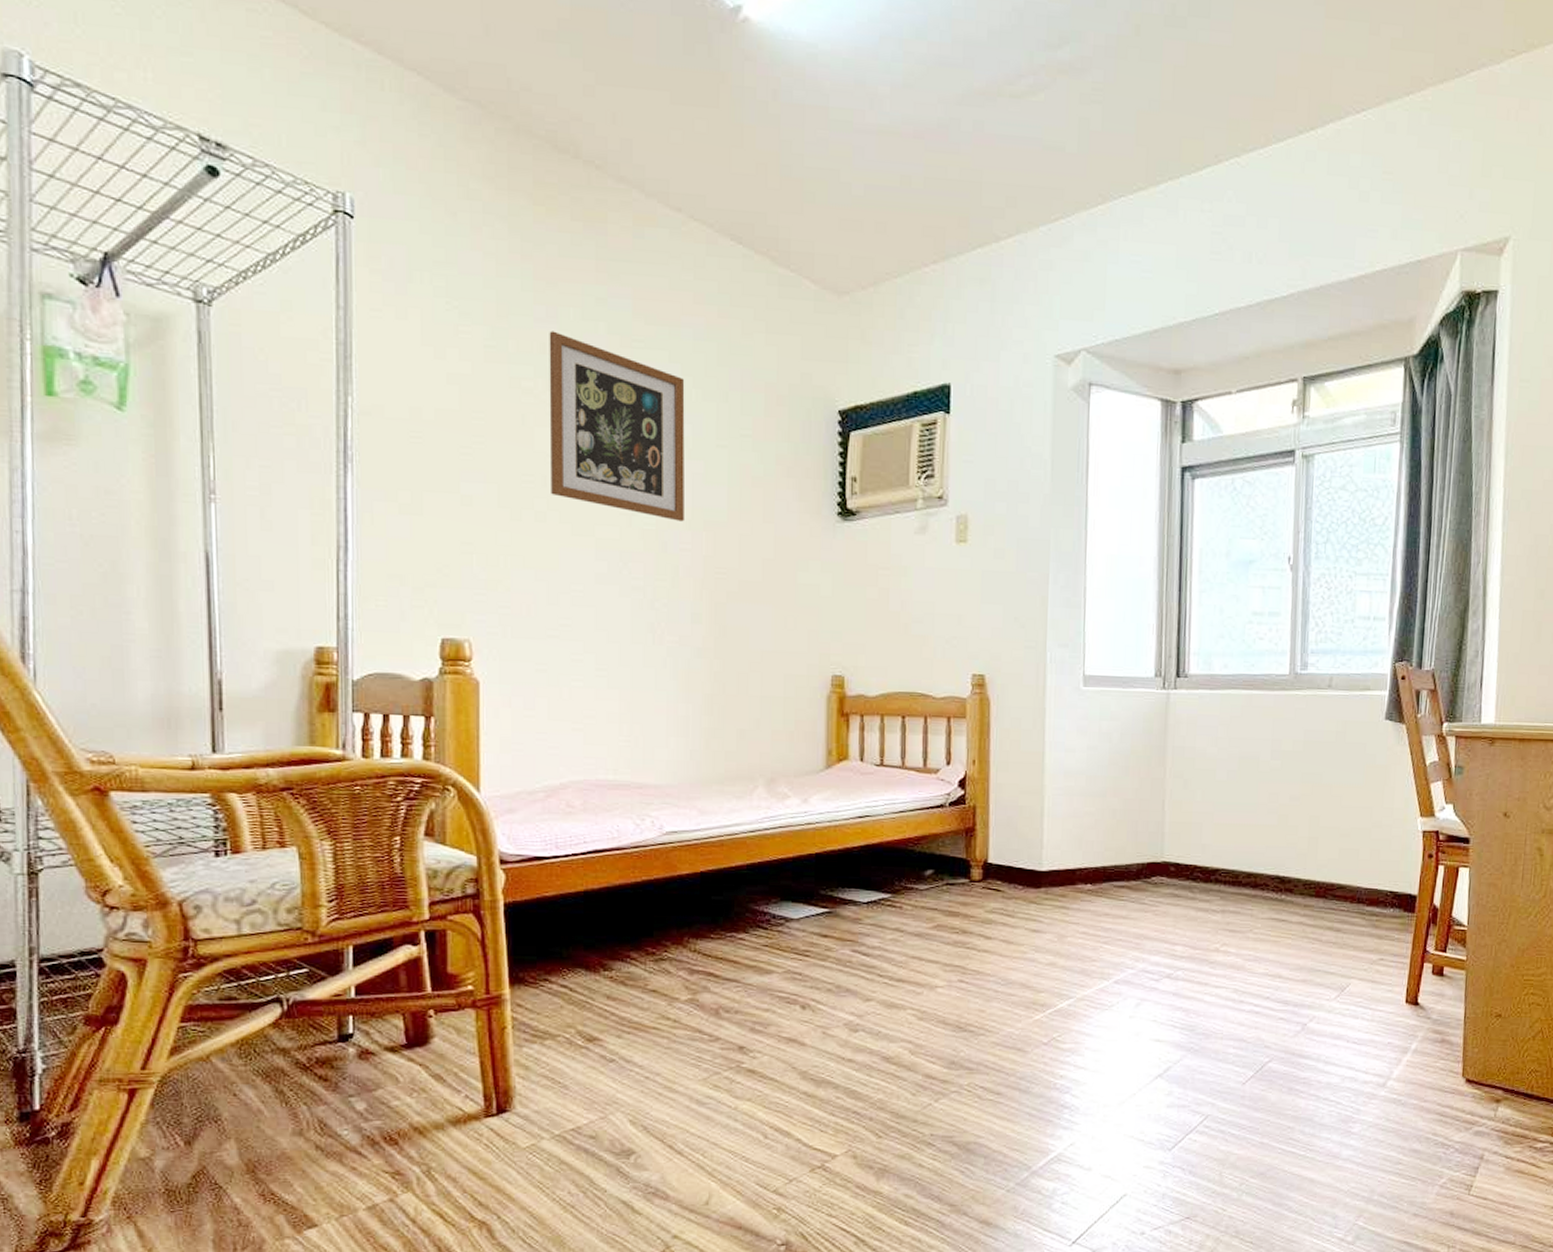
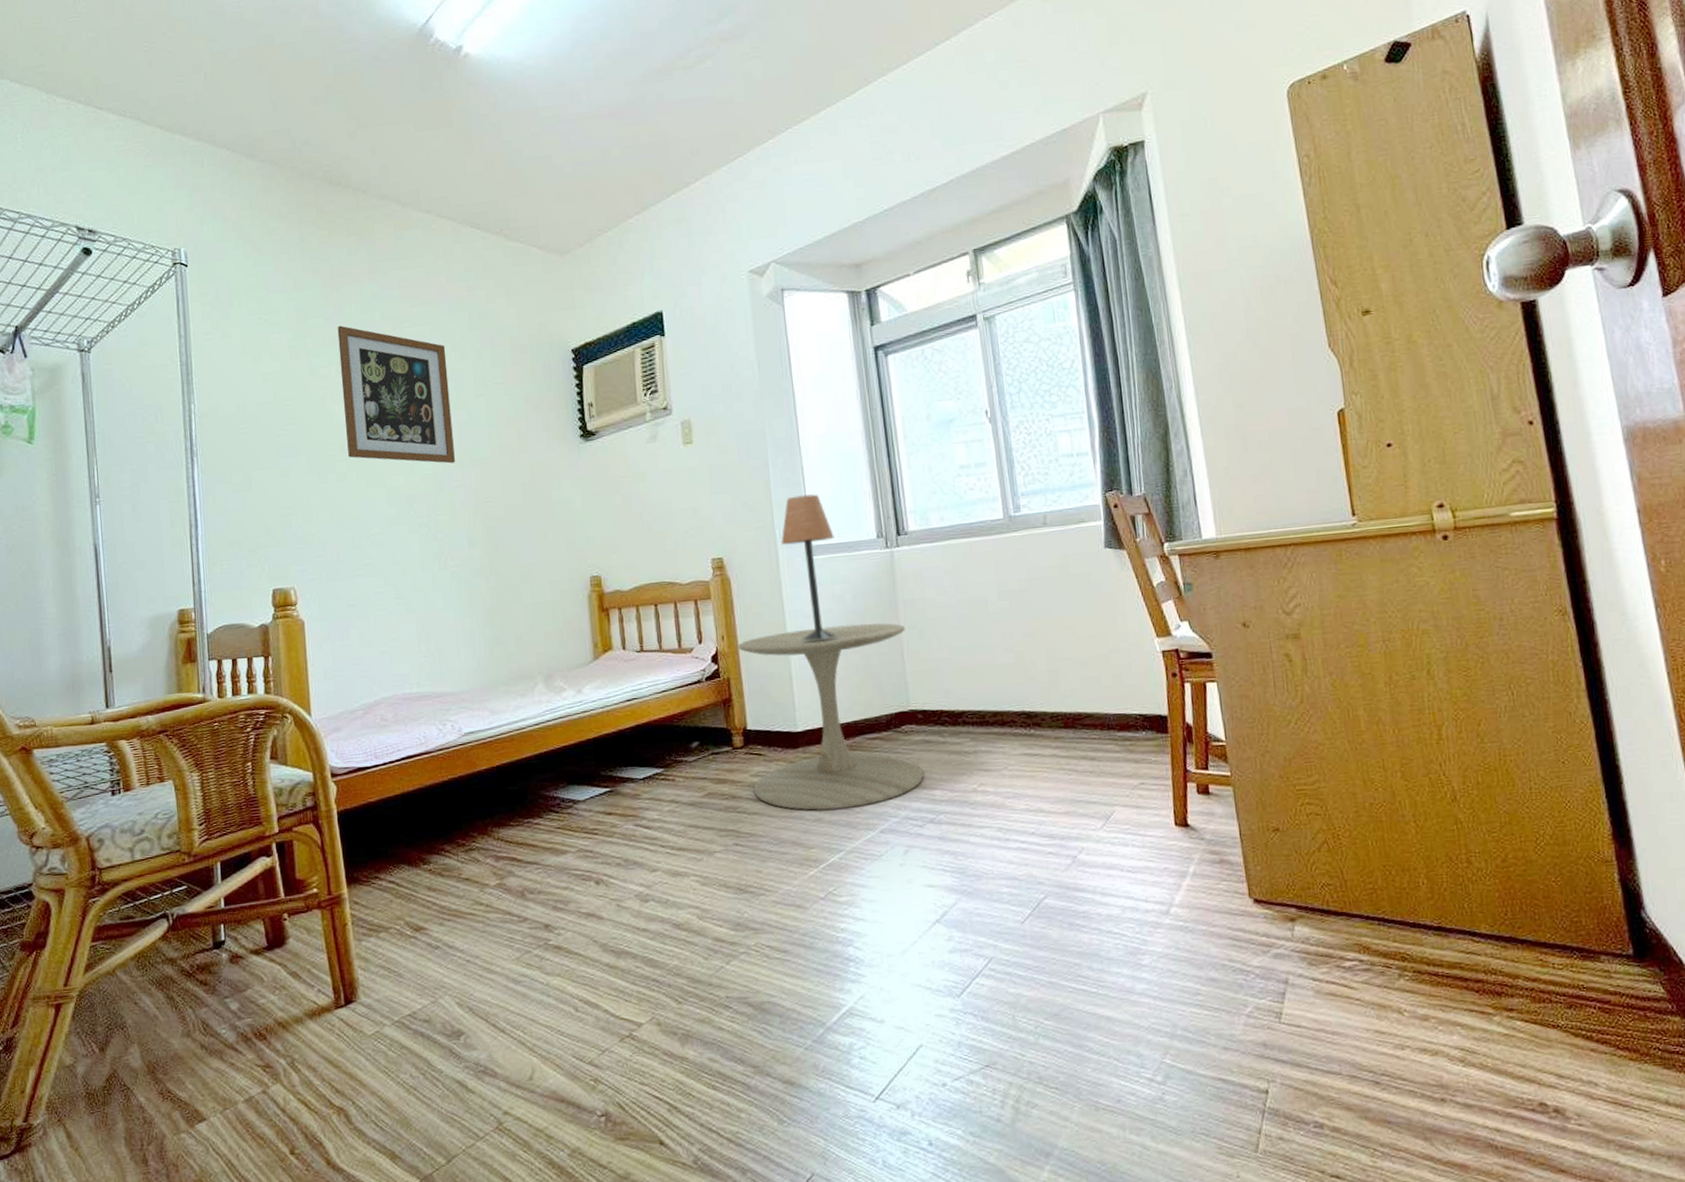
side table: none [987,764,1170,956] -> present [737,623,924,811]
table lamp: none [1051,618,1110,777] -> present [781,494,837,641]

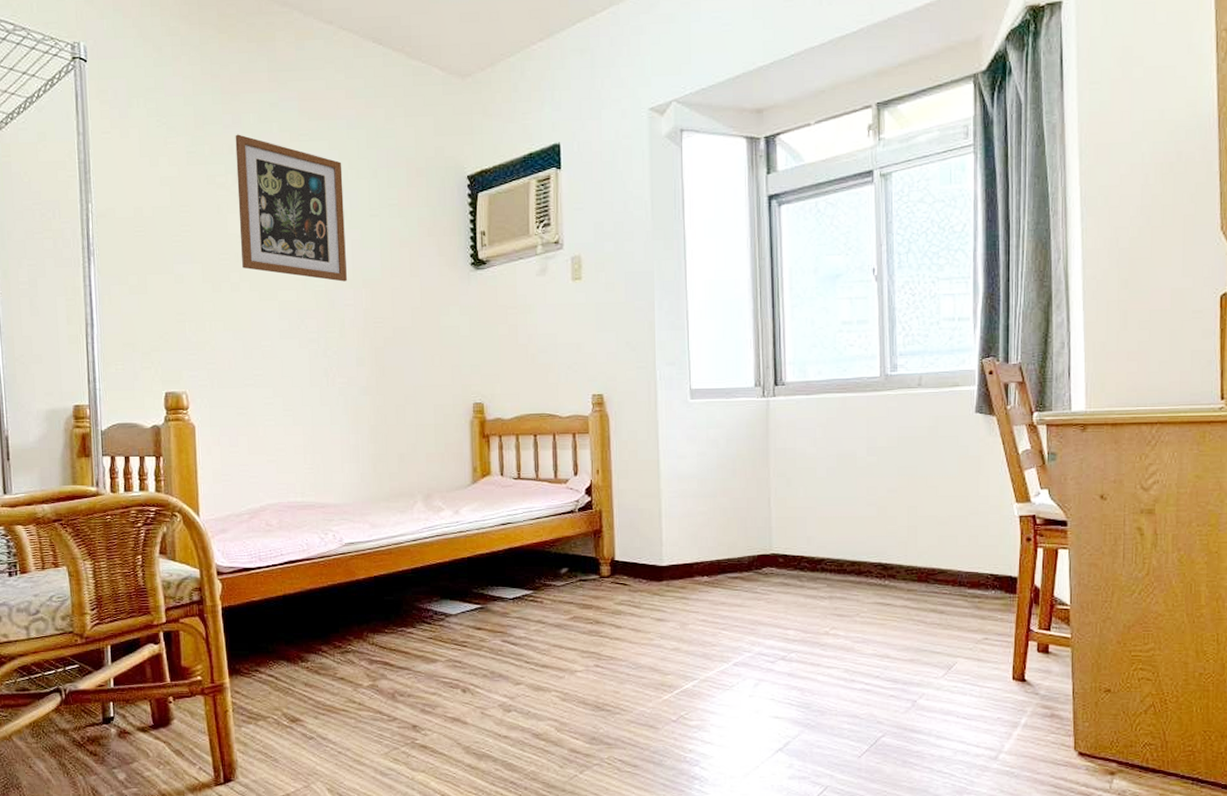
side table: present [737,623,924,811] -> none [611,468,780,641]
table lamp: present [781,494,837,641] -> none [661,339,713,480]

